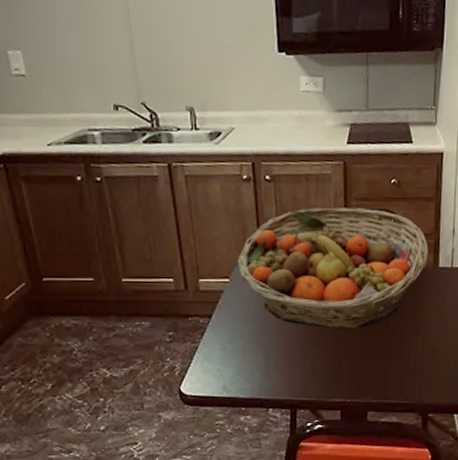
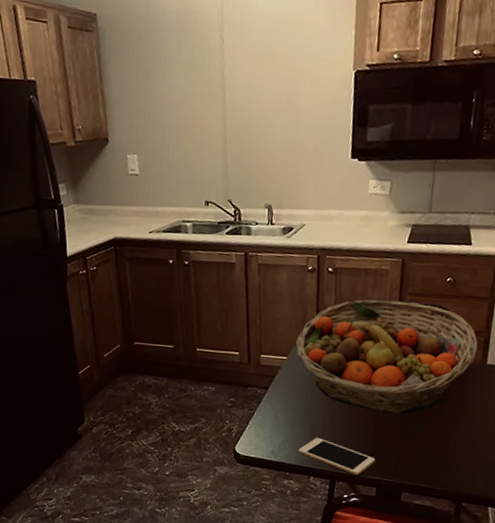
cell phone: none [253,364,337,399] -> present [298,437,376,475]

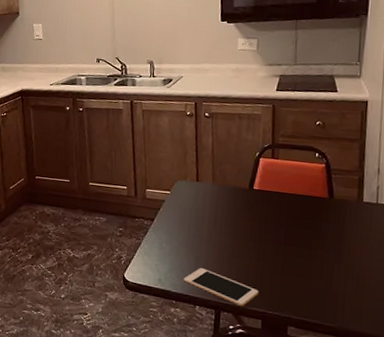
fruit basket: present [295,299,478,414] -> none [177,140,353,248]

